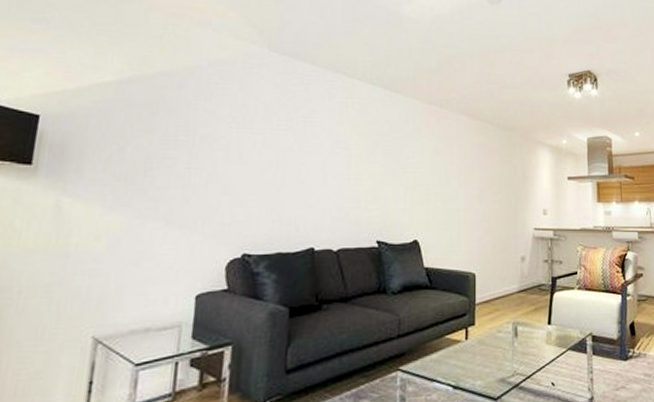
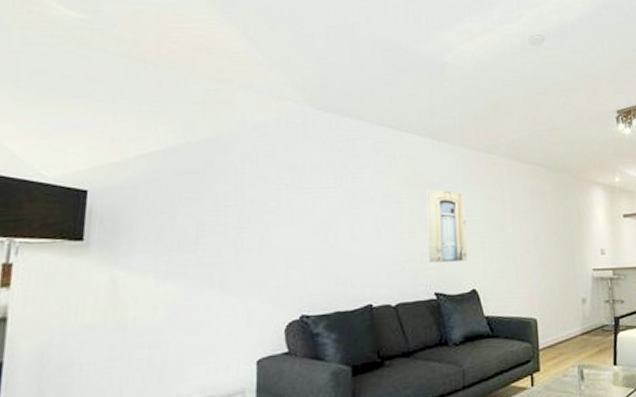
wall art: none [373,138,413,211] -> present [426,189,468,263]

